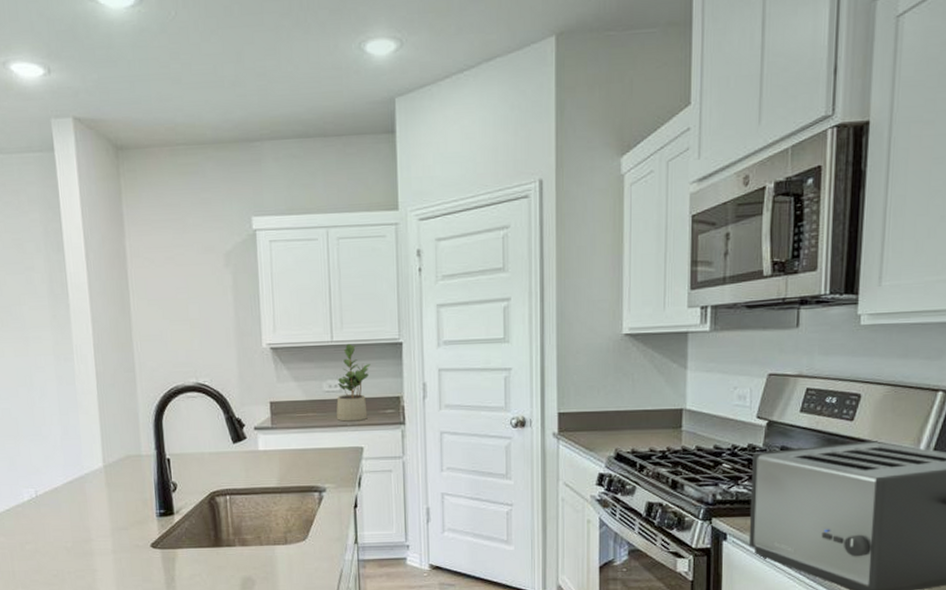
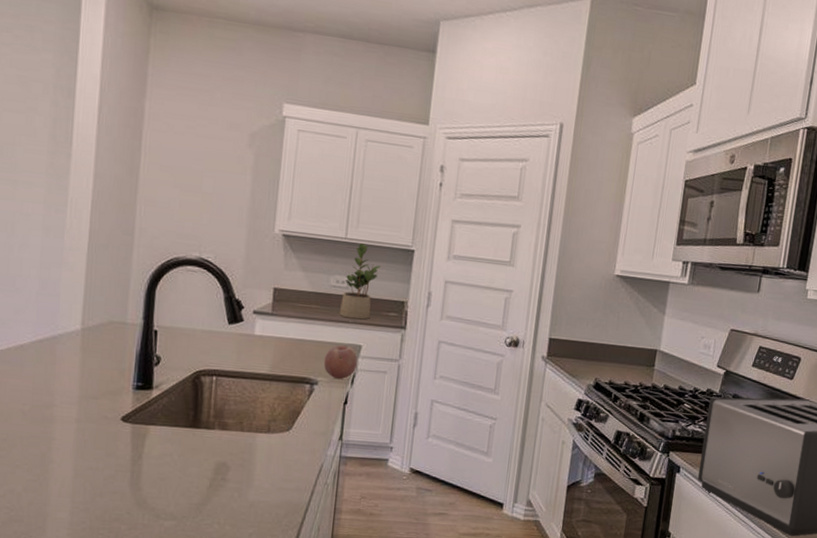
fruit: none [328,449,362,484] -> present [323,345,358,380]

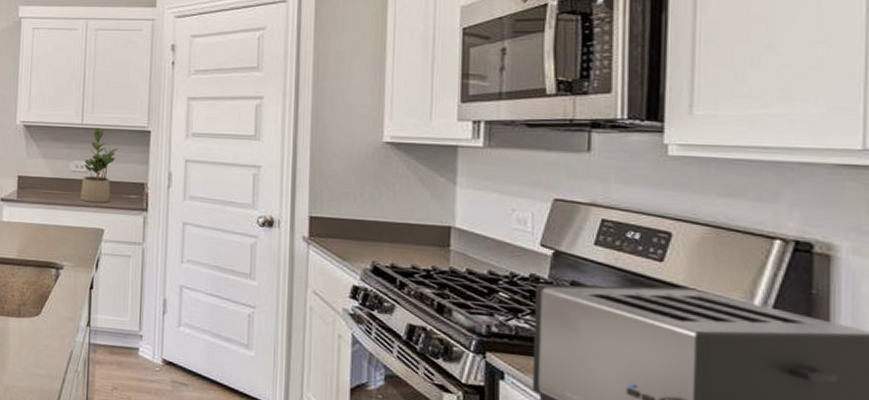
fruit: present [323,345,358,380] -> none [67,229,101,264]

